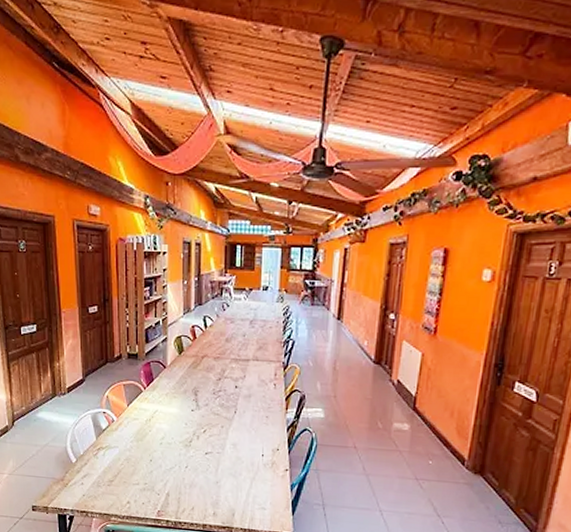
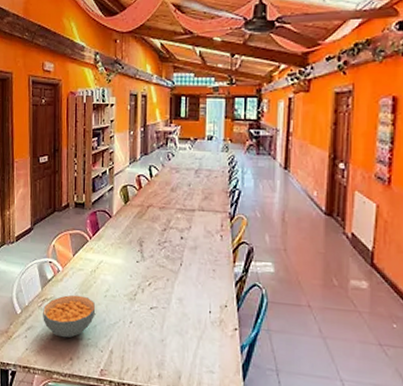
cereal bowl: none [97,443,152,484] -> present [42,294,96,338]

